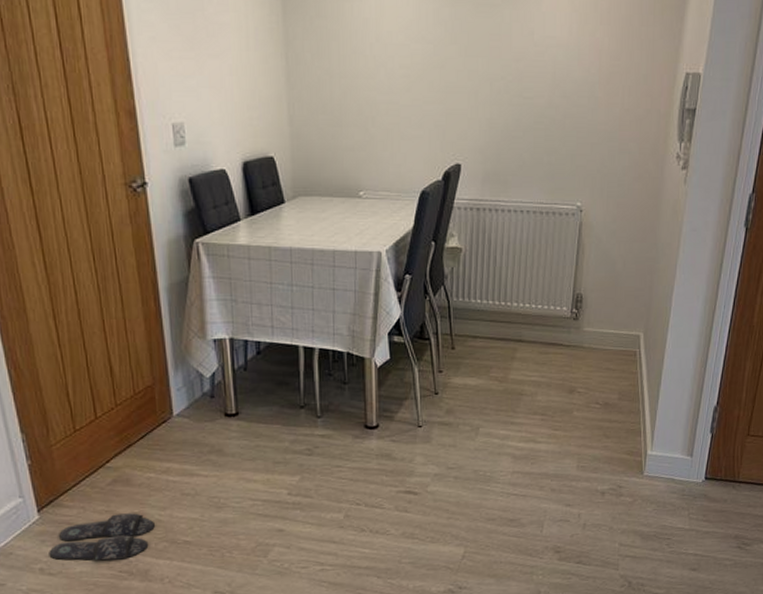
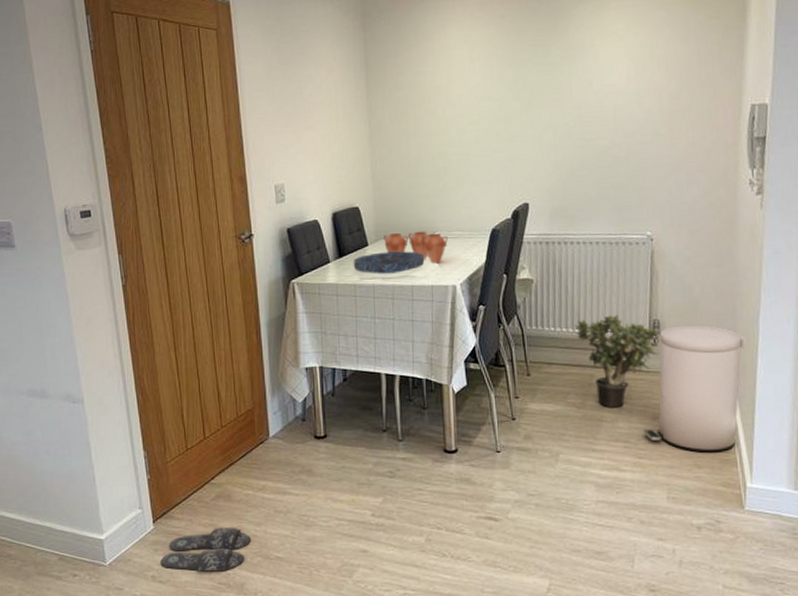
placemat: none [267,211,348,236] -> present [353,251,425,274]
vase: none [302,189,375,227] -> present [384,231,449,264]
potted plant: none [501,288,580,382] -> present [574,315,658,408]
pedal bin: none [560,300,660,425] -> present [644,325,747,454]

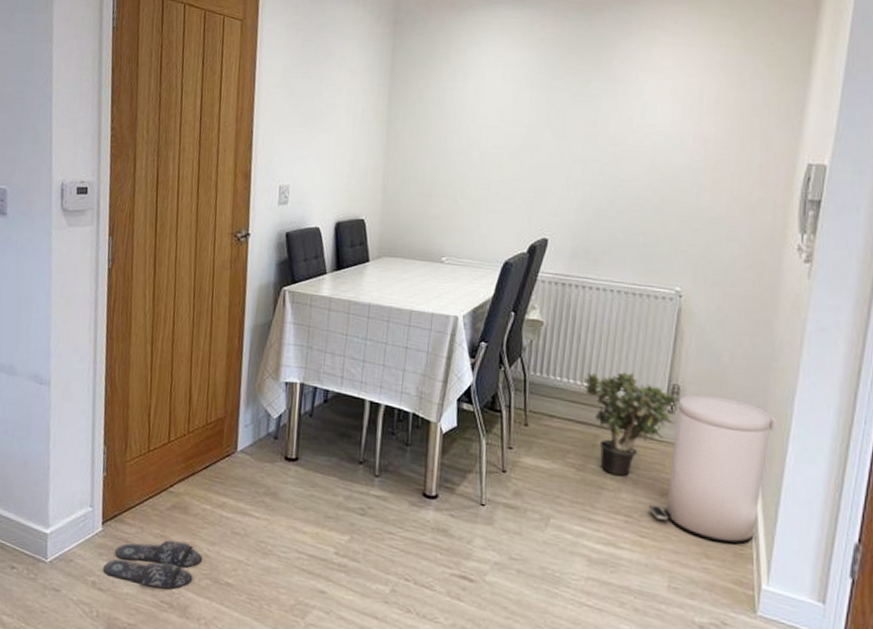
placemat: present [353,251,425,274] -> none [350,270,428,295]
vase: present [384,231,449,264] -> none [386,252,457,291]

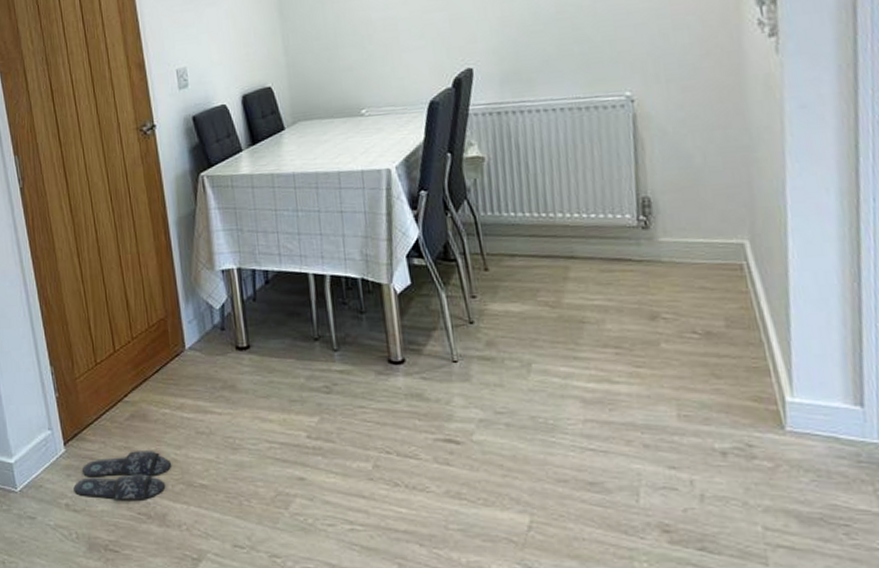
potted plant: present [583,372,676,477] -> none [539,193,650,307]
pedal bin: present [649,394,778,545] -> none [640,200,771,360]

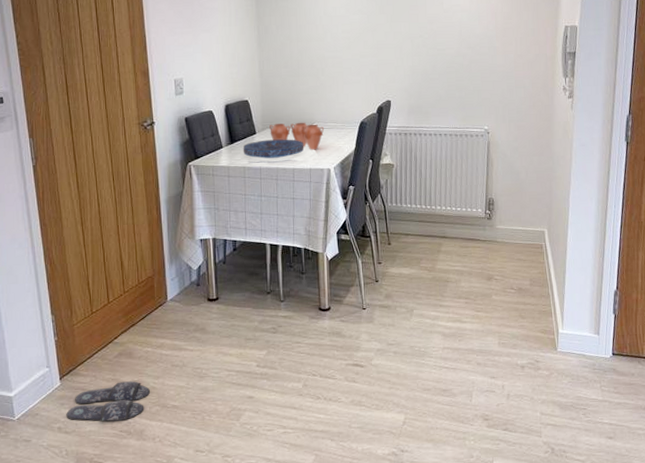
placemat: none [268,132,352,161] -> present [243,139,305,159]
vase: none [302,108,379,146] -> present [269,122,325,150]

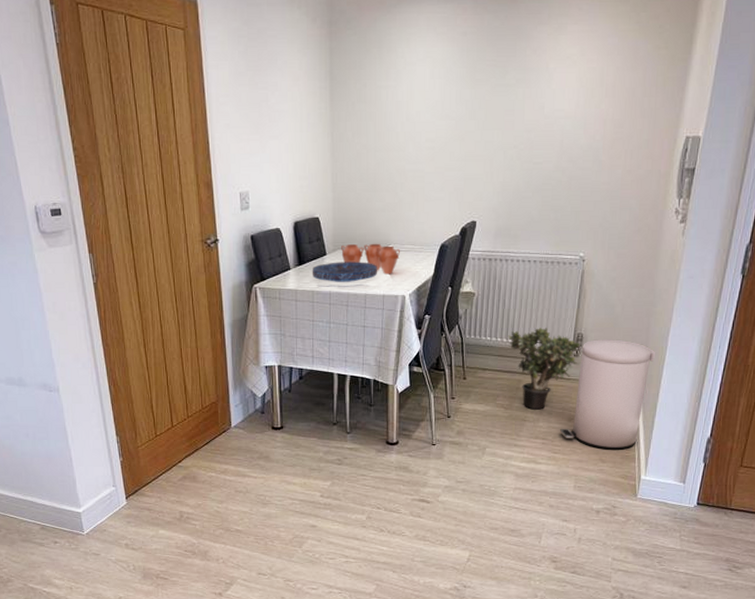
slippers: present [66,381,150,422] -> none [133,504,214,542]
potted plant: none [426,194,492,271] -> present [508,328,580,410]
pedal bin: none [481,202,560,307] -> present [560,339,656,451]

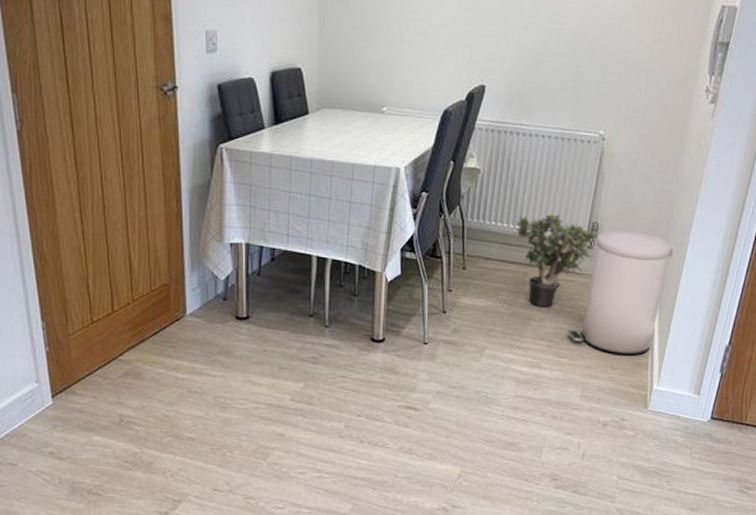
placemat: present [312,261,378,282] -> none [290,123,370,149]
vase: present [341,243,401,275] -> none [326,103,397,142]

